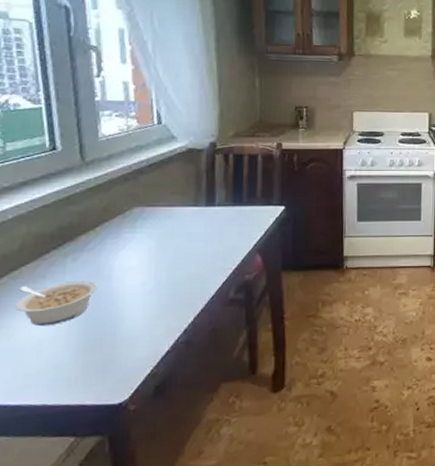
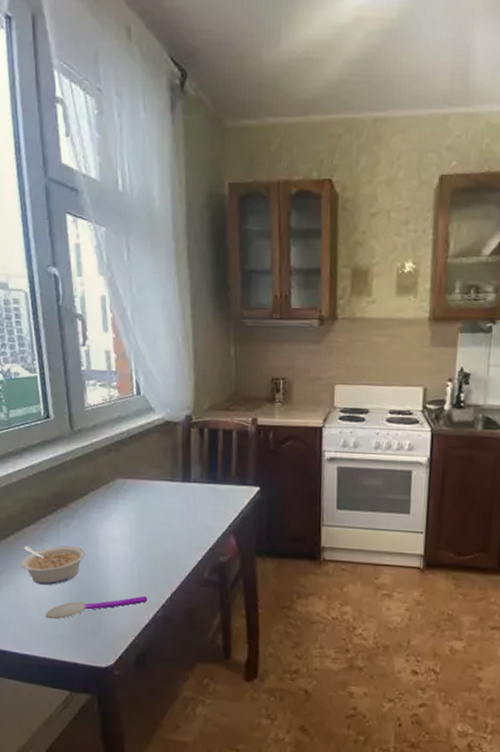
spoon: none [46,323,168,362] -> present [45,596,148,620]

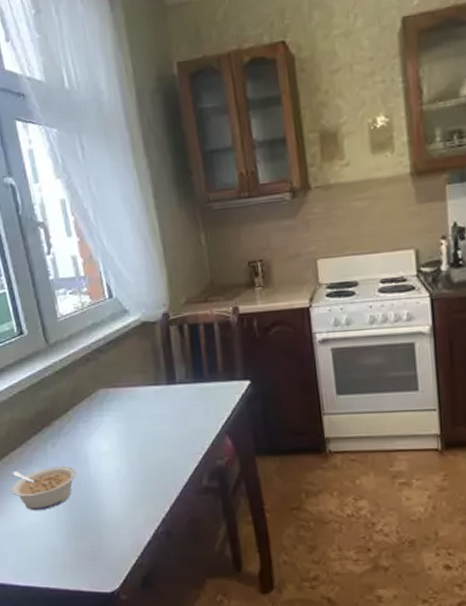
spoon: present [45,596,148,620] -> none [42,511,147,546]

